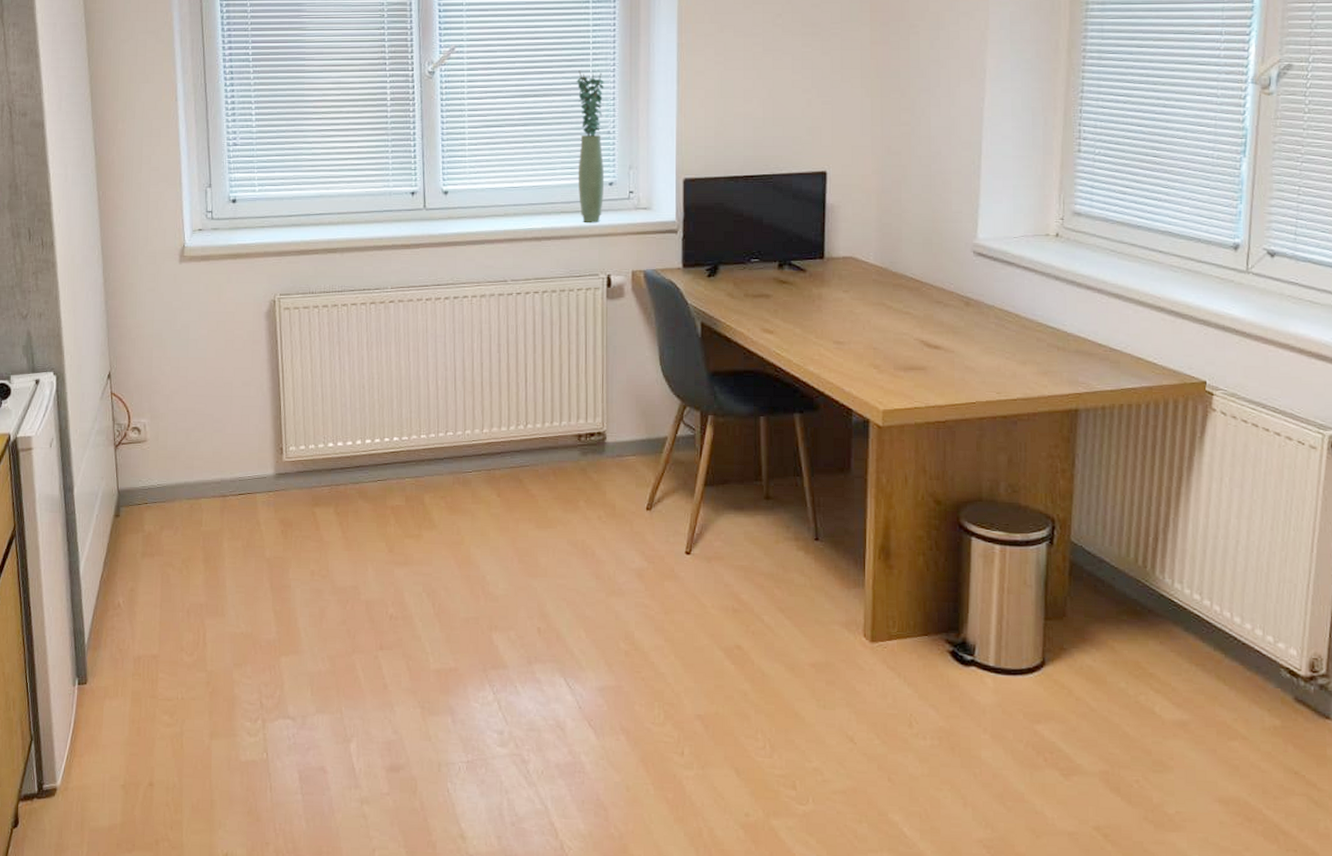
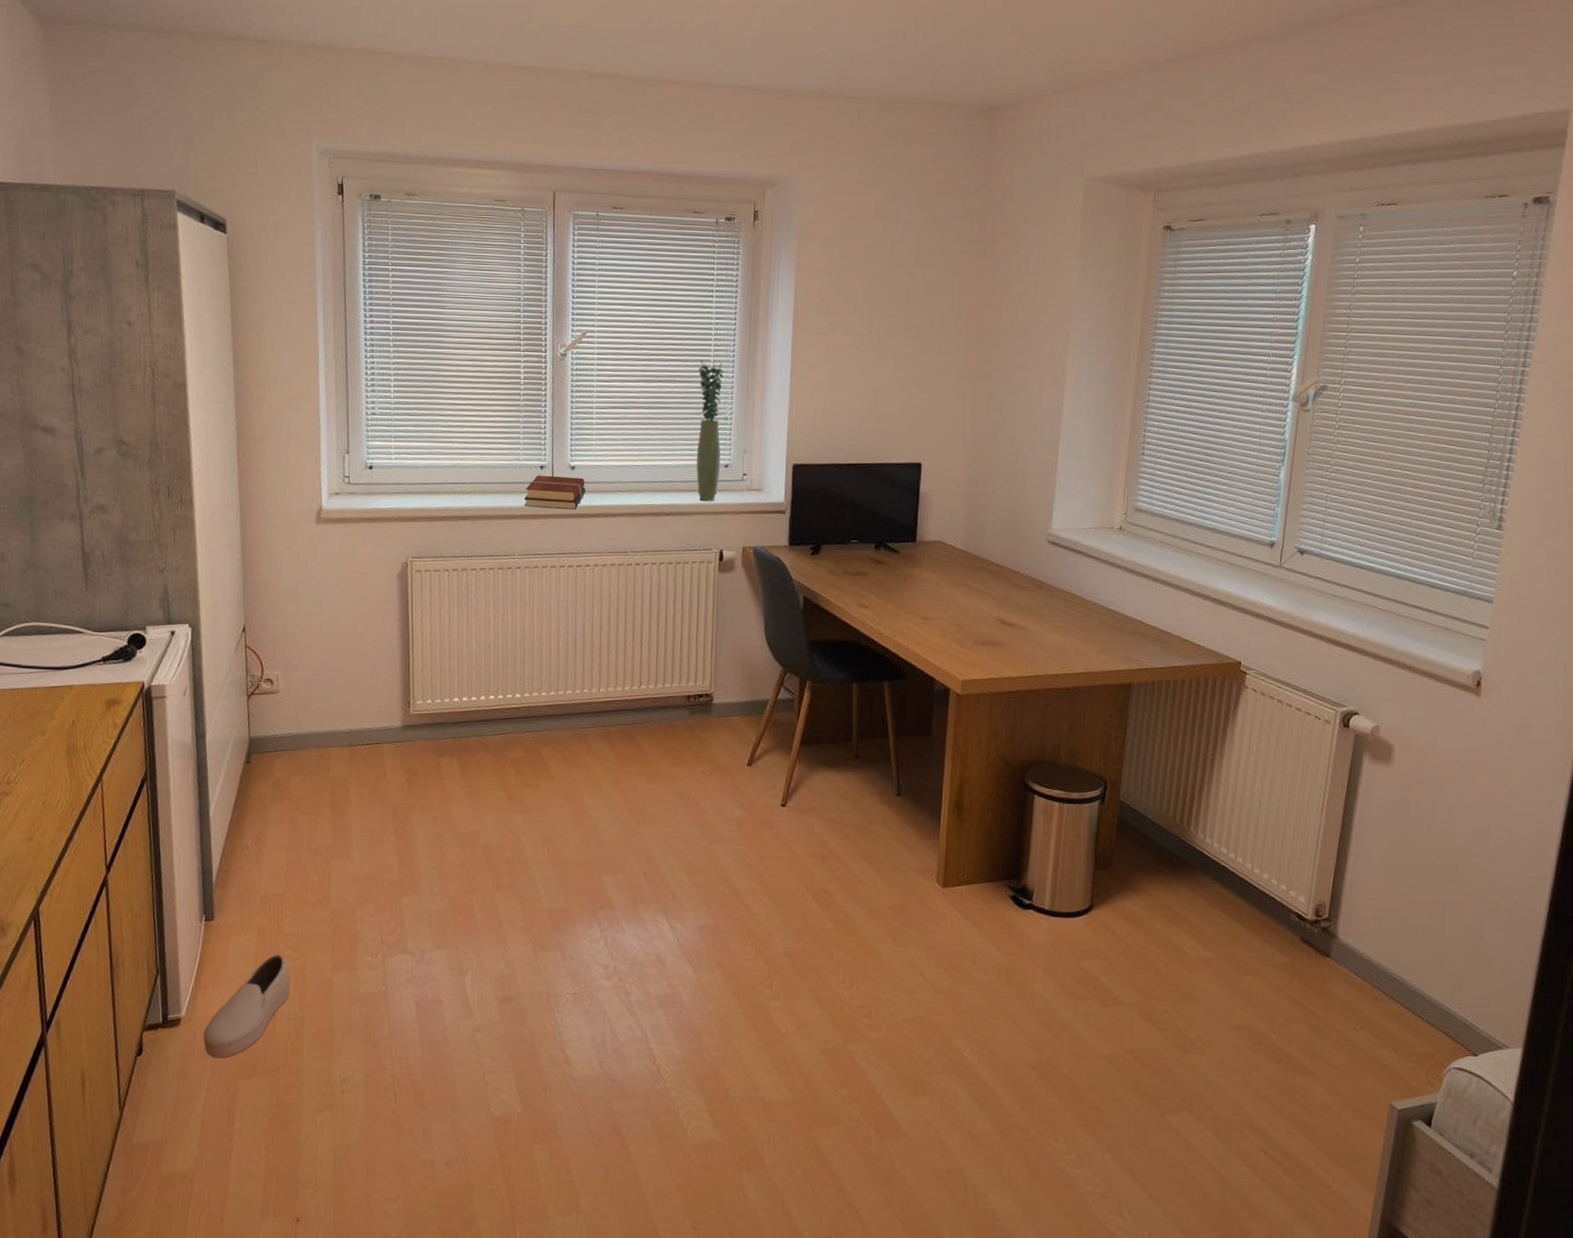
shoe: none [79,720,167,831] -> present [203,955,291,1058]
books: none [394,202,461,238] -> present [523,475,586,510]

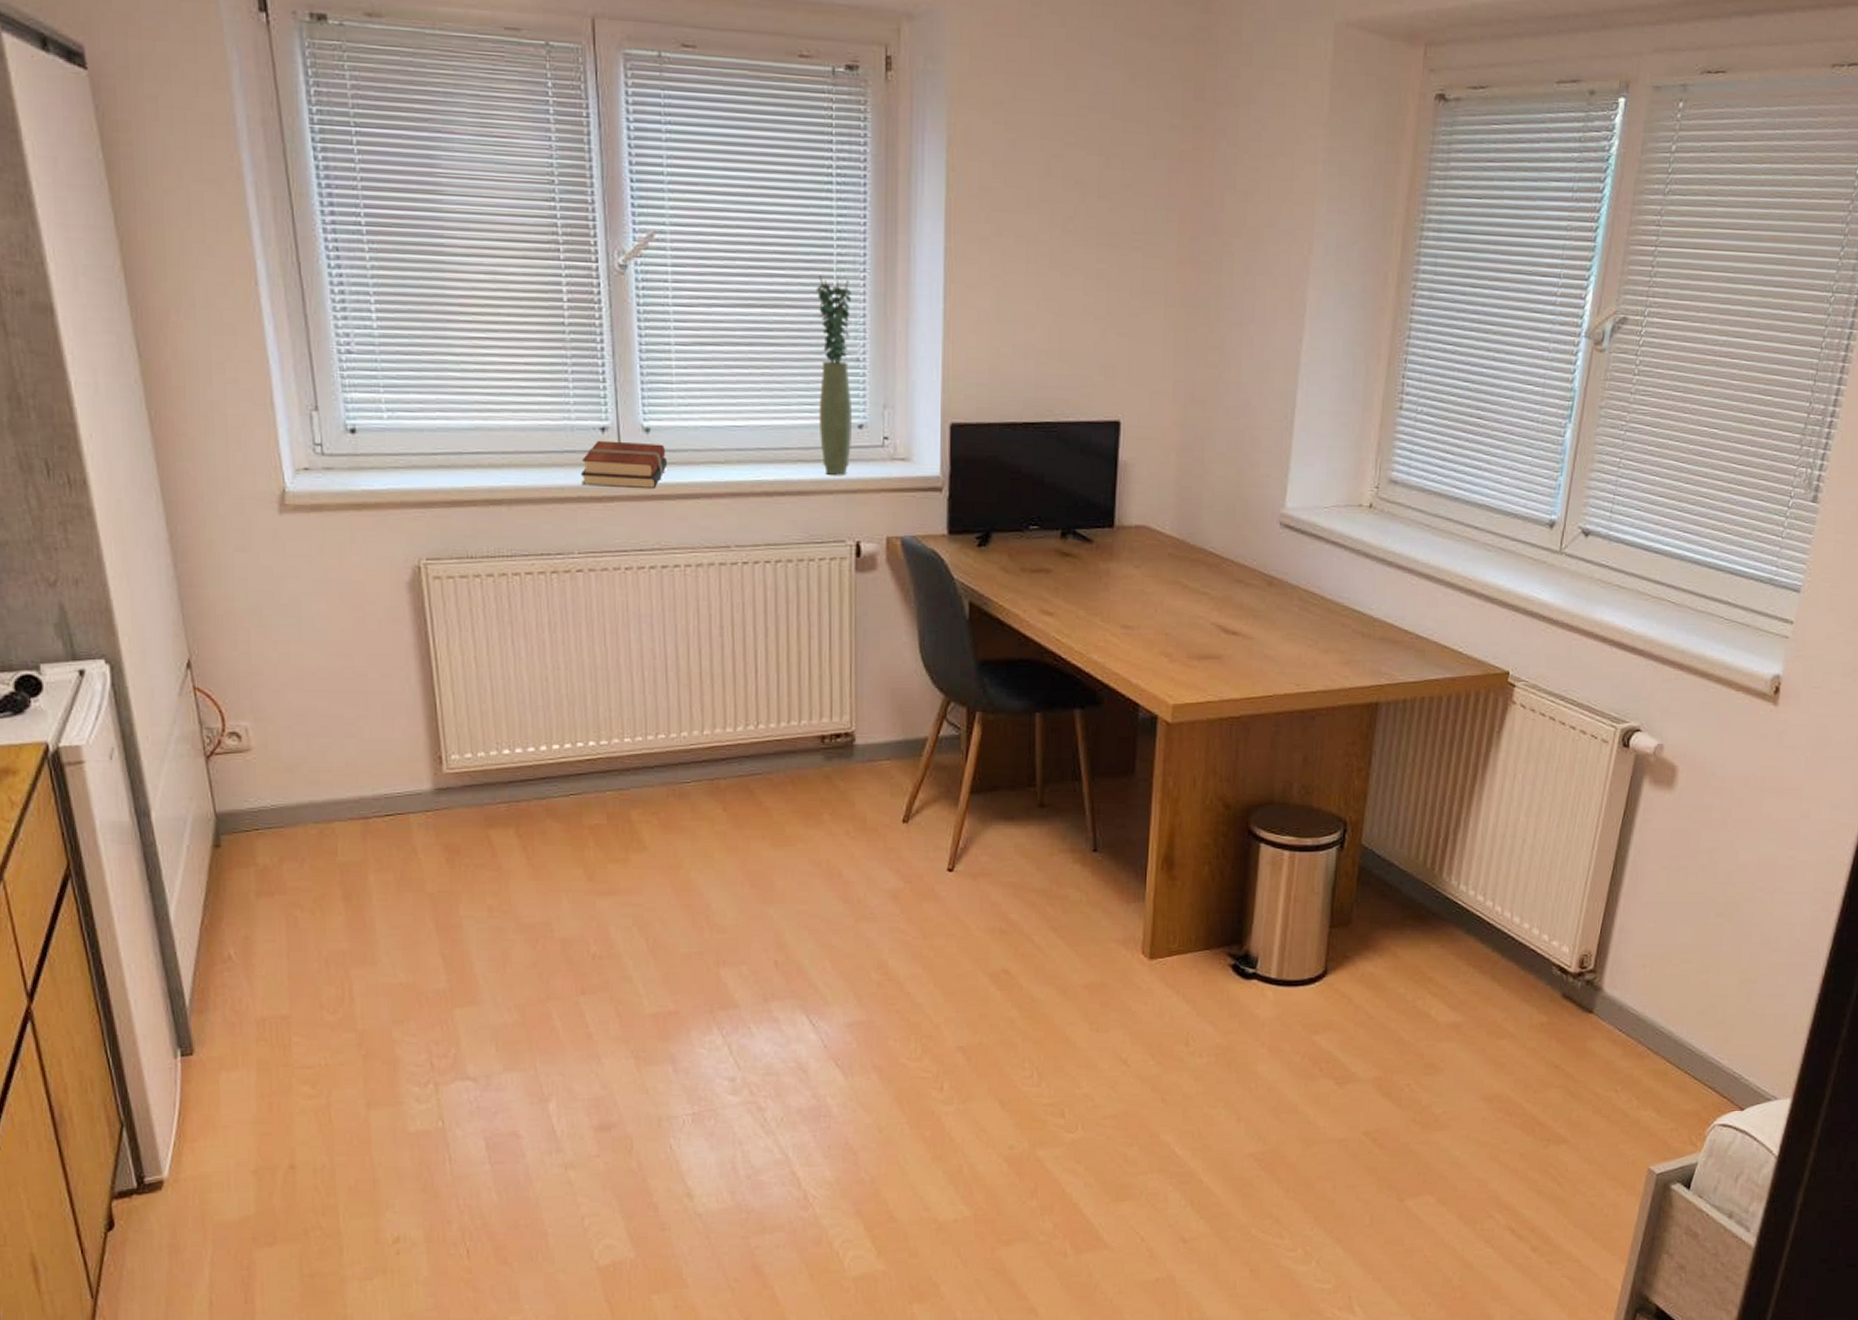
shoe: present [203,955,291,1058] -> none [197,1092,311,1226]

